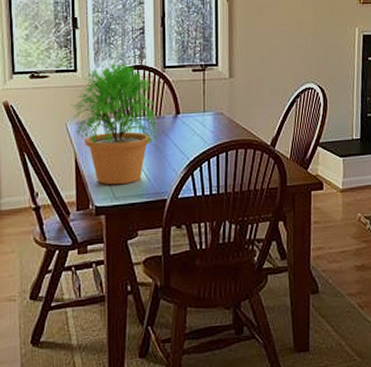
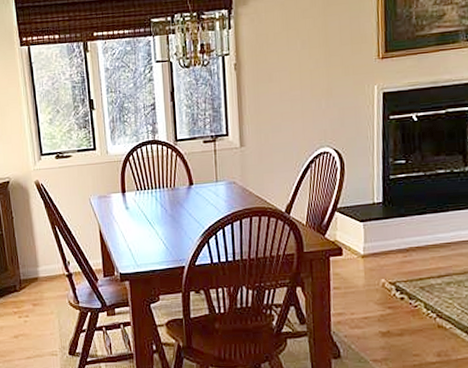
potted plant: present [70,61,158,185] -> none [92,138,174,254]

